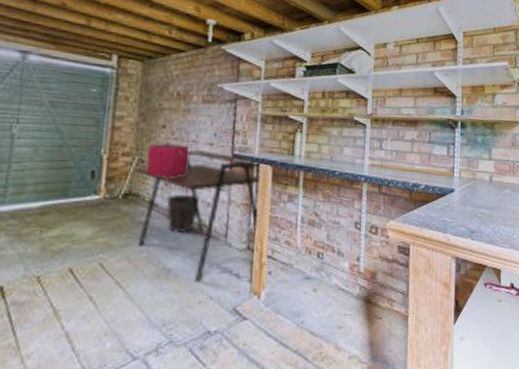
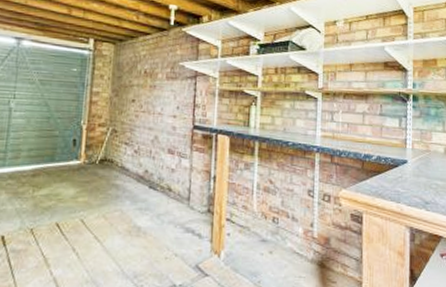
desk: present [134,150,262,282] -> none [109,121,220,240]
storage bin: present [146,143,189,178] -> none [118,116,156,146]
waste bin: present [166,194,199,232] -> none [136,160,165,195]

